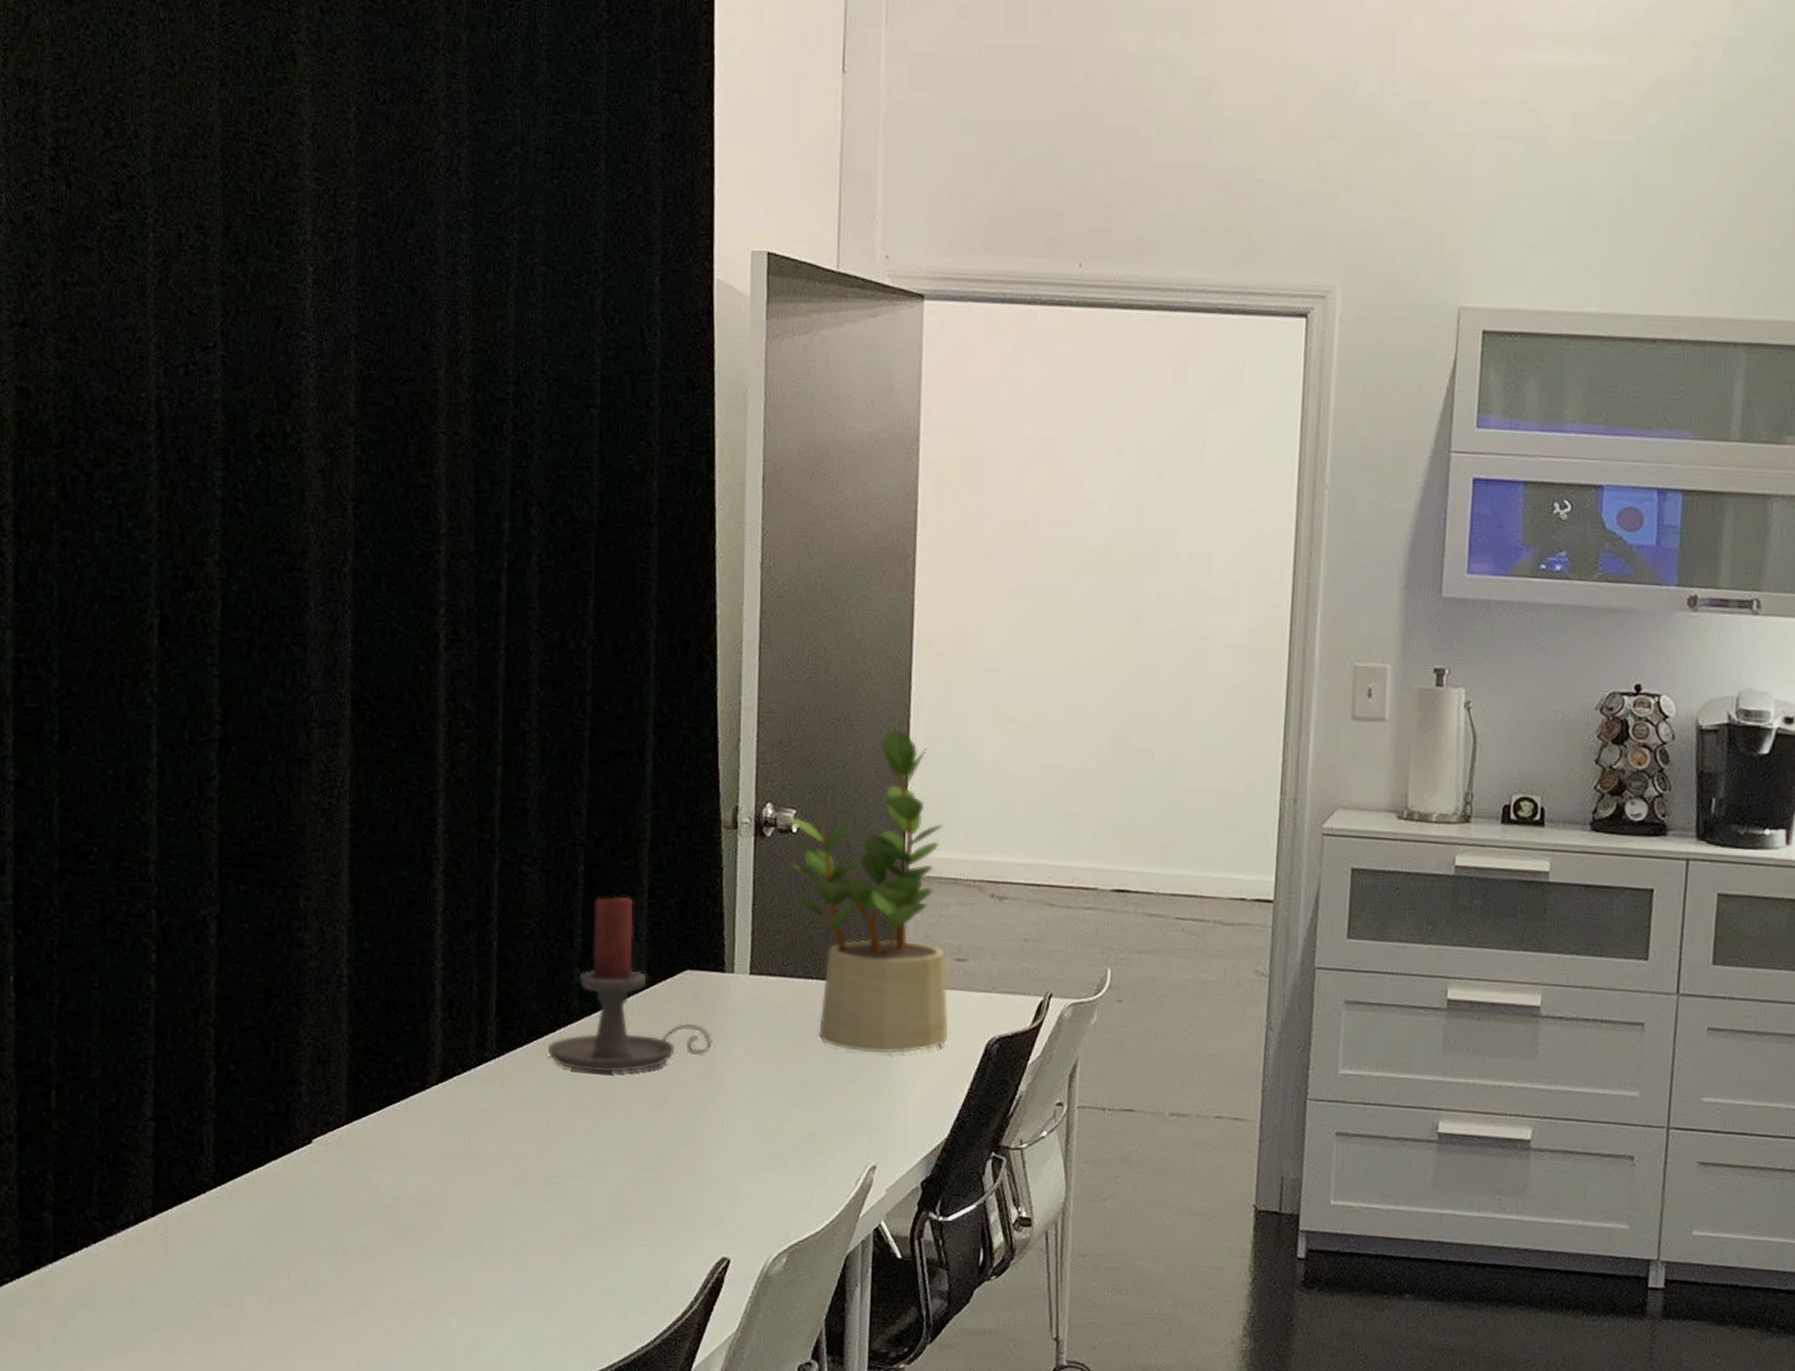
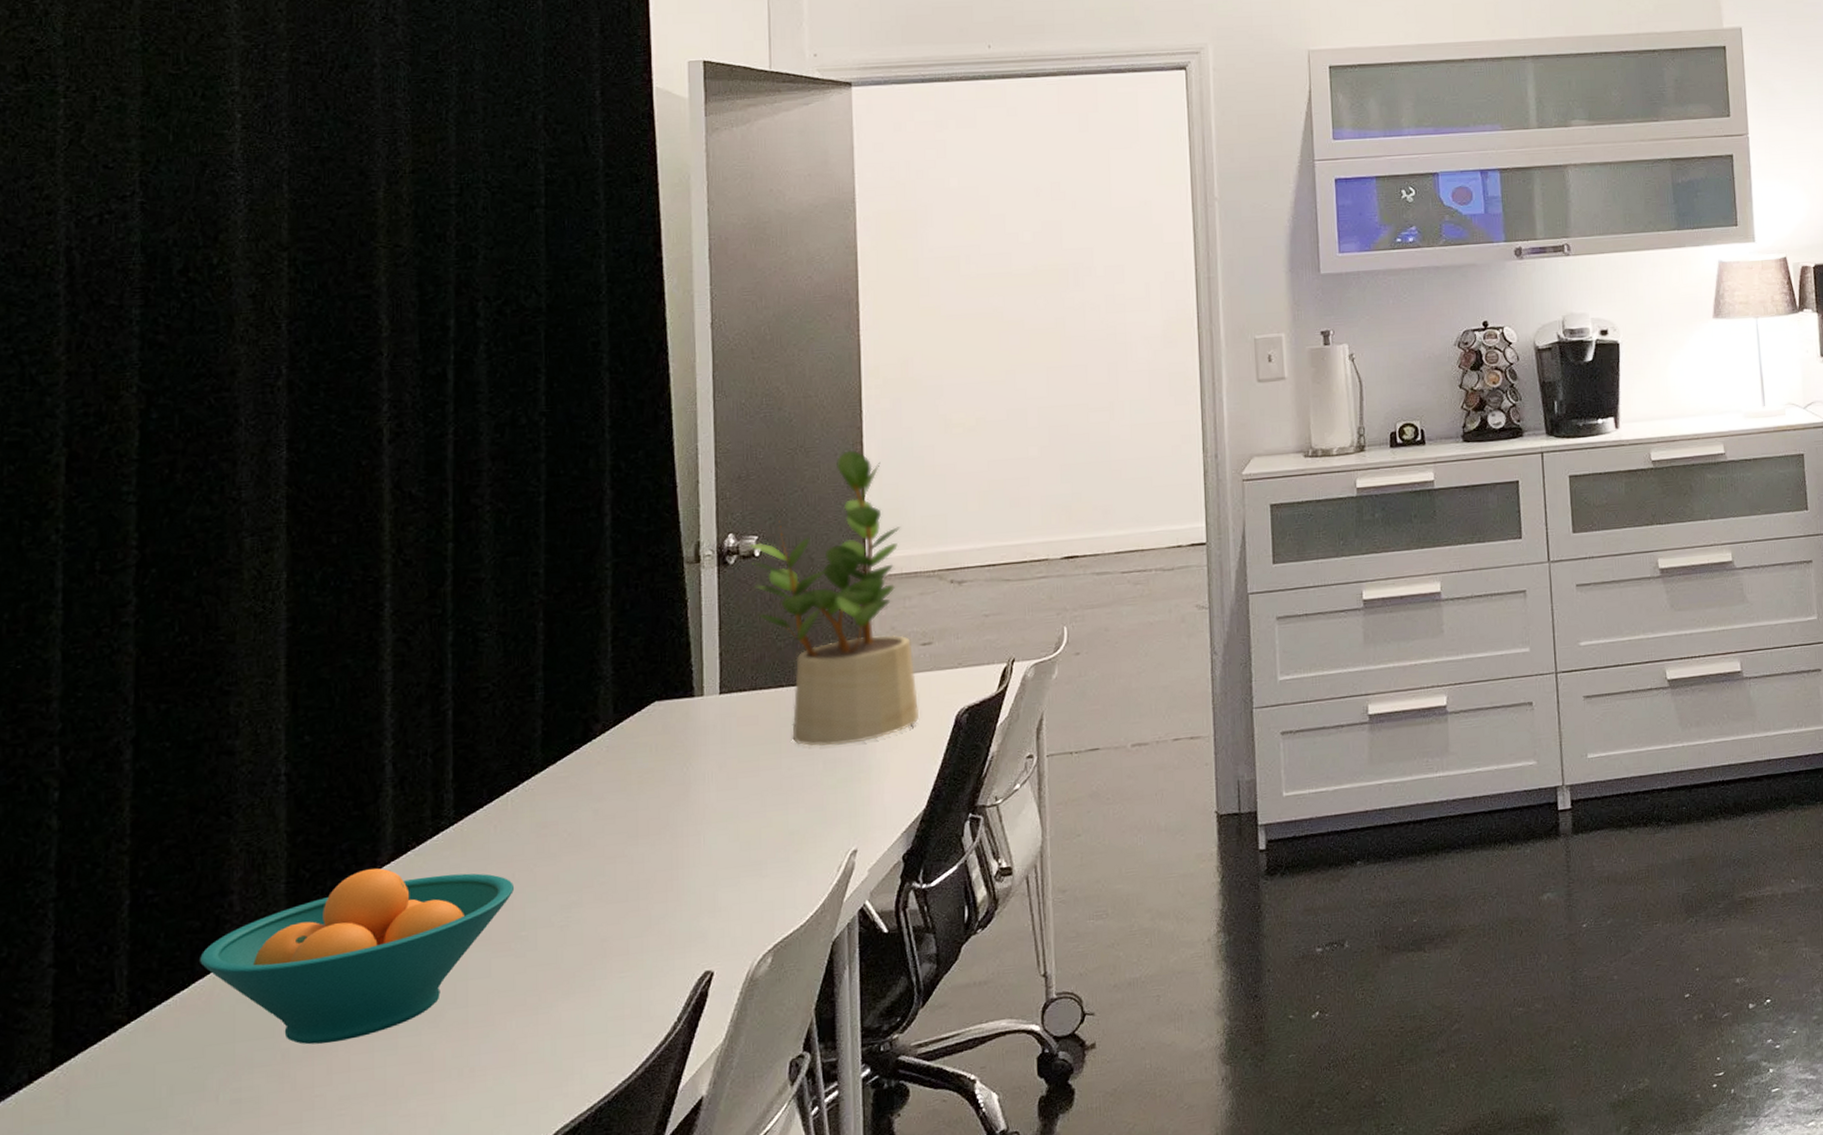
fruit bowl: none [274,1086,549,1248] -> present [200,868,515,1045]
candle holder: present [547,895,713,1073] -> none [509,643,685,820]

